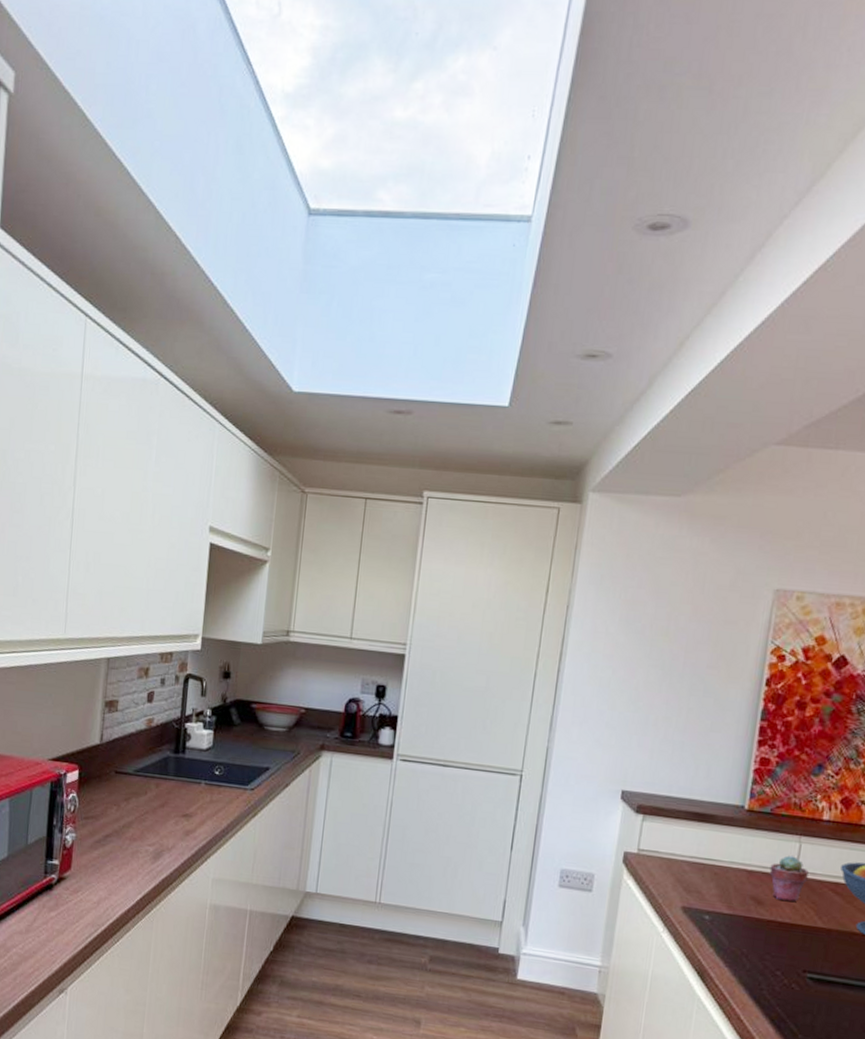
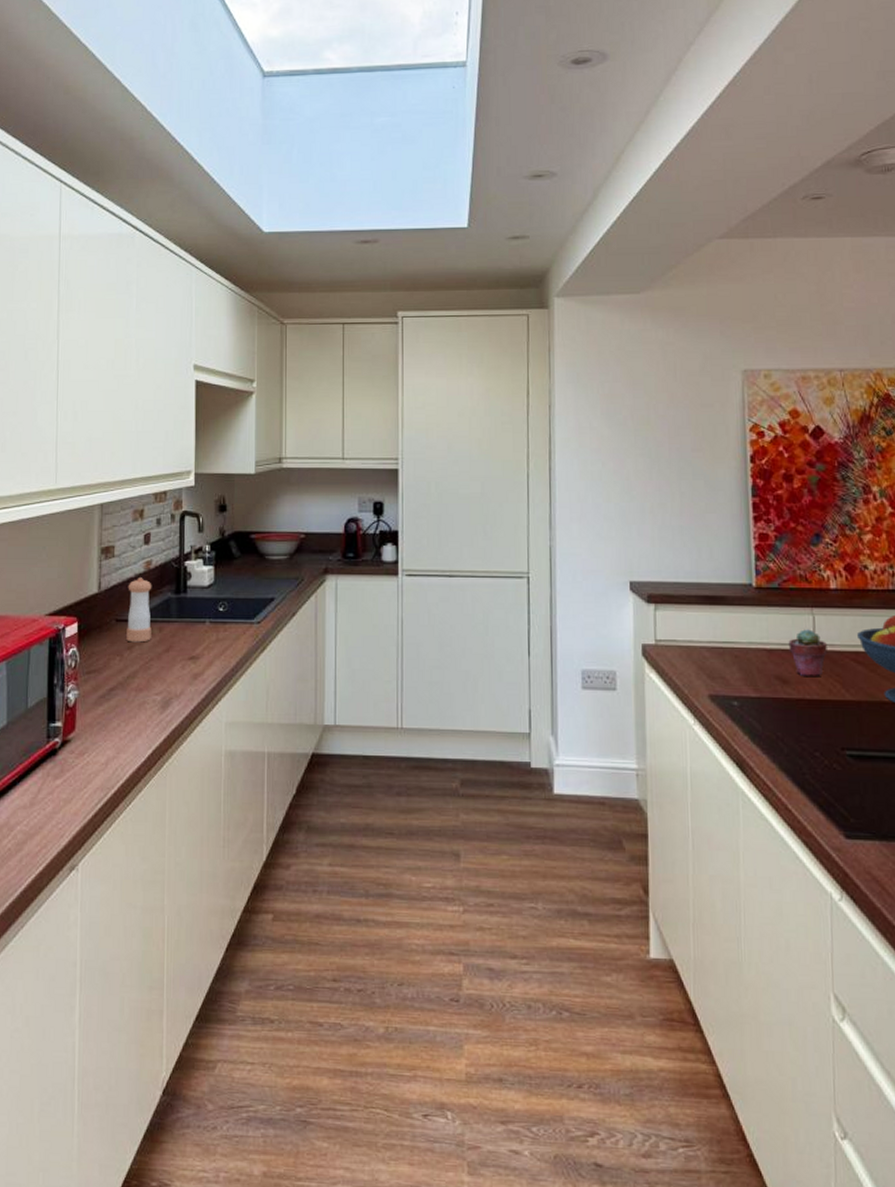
pepper shaker: none [124,734,152,796] -> present [126,577,152,643]

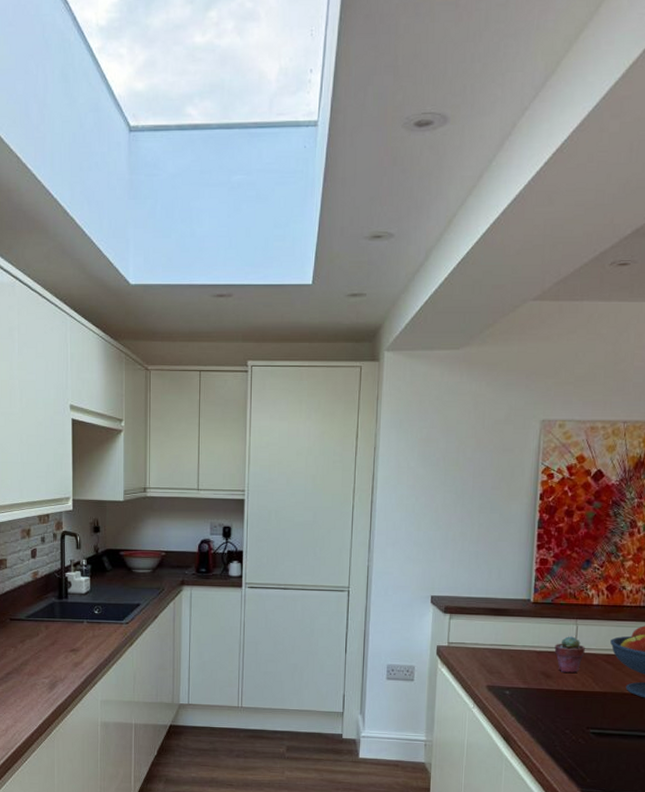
pepper shaker: present [126,577,152,643] -> none [19,585,39,637]

